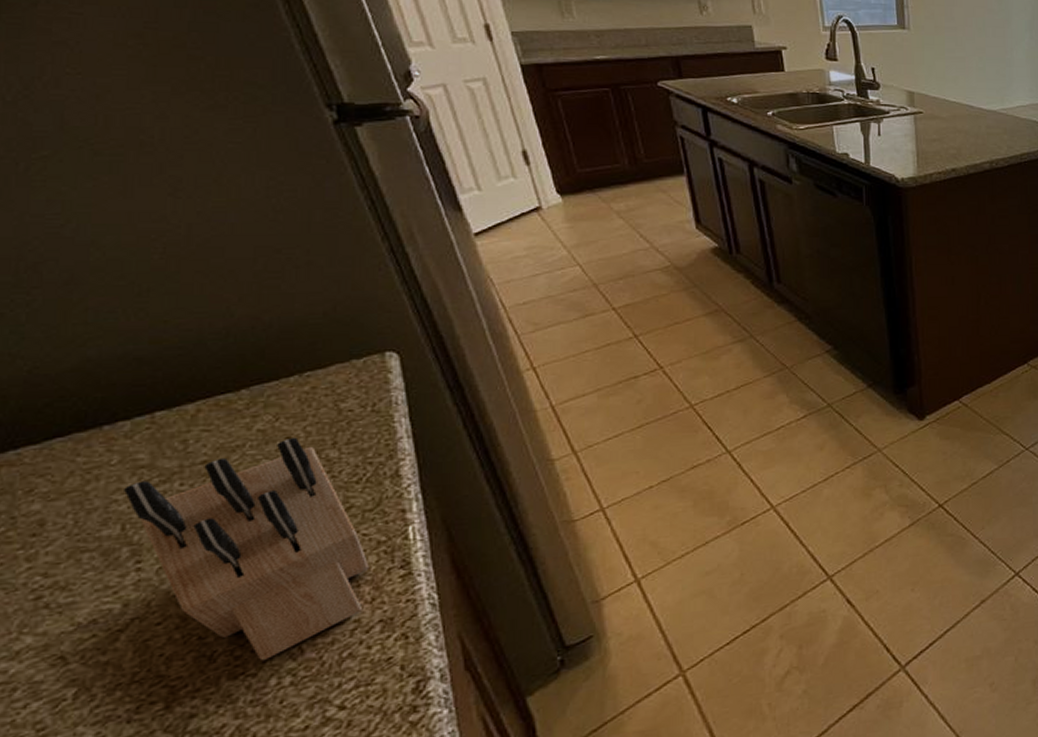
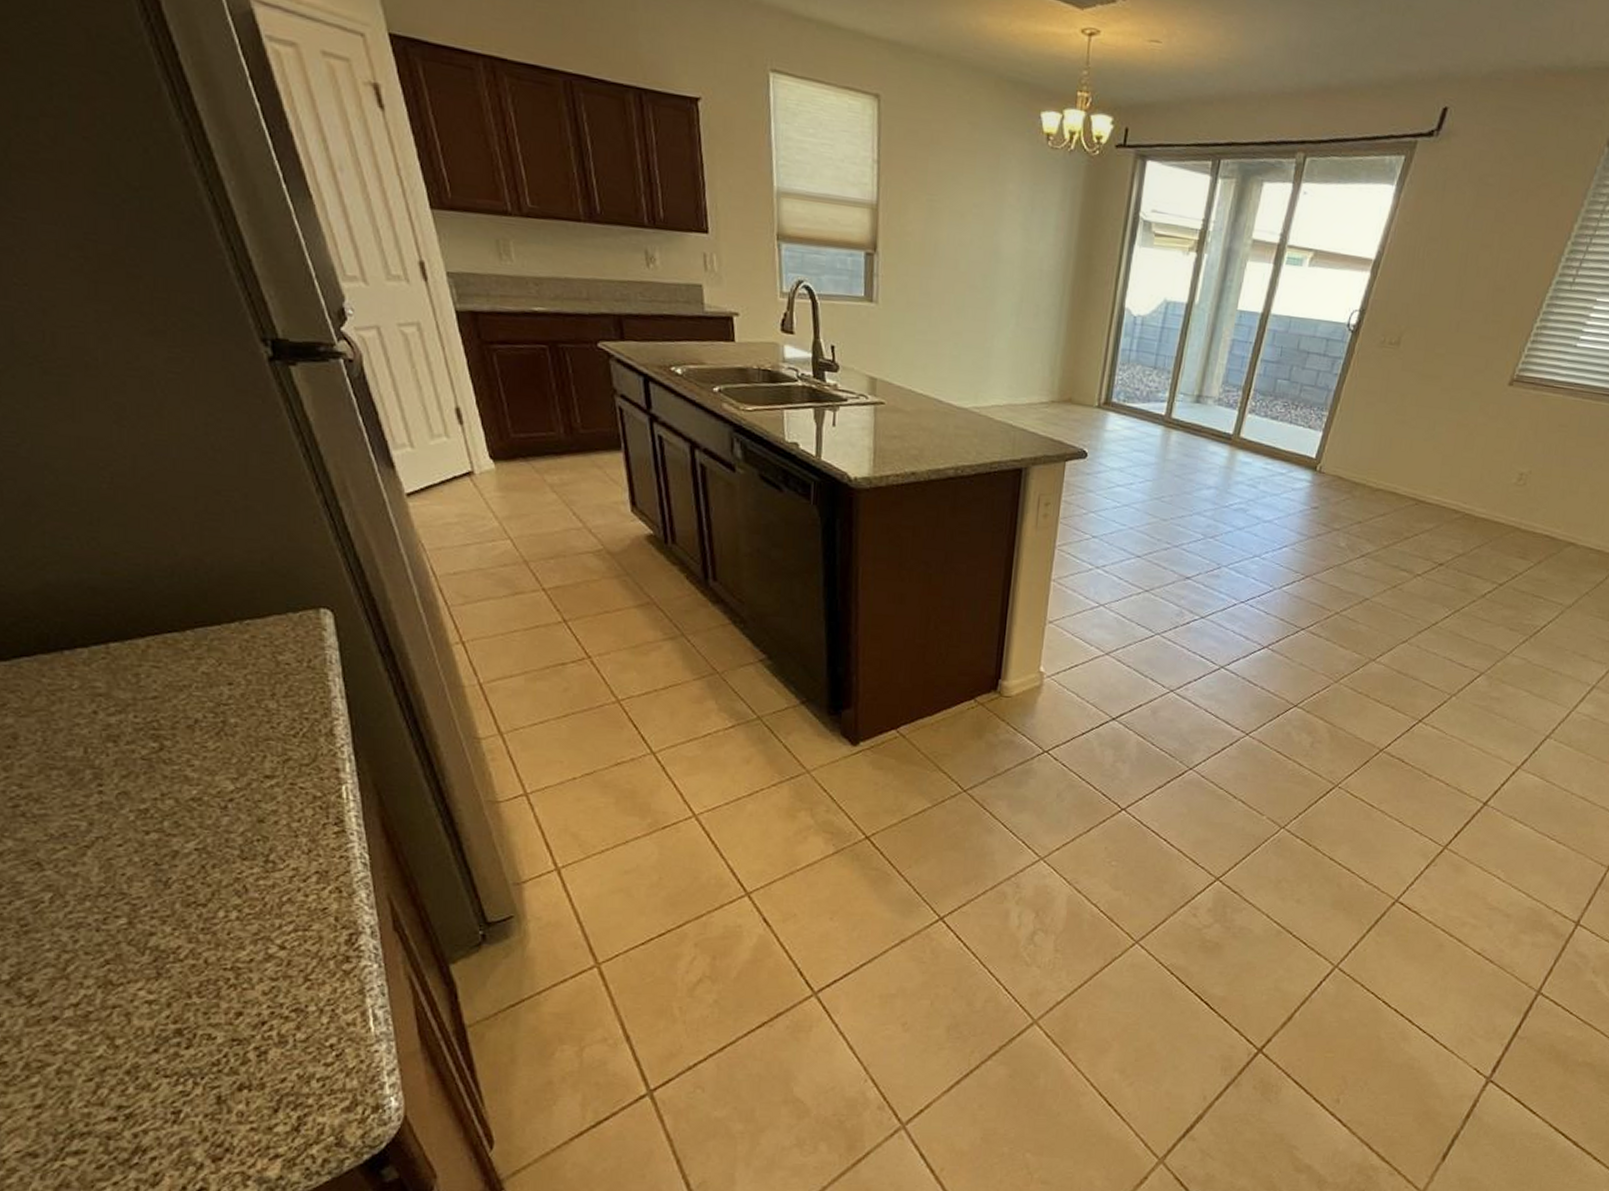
knife block: present [124,437,369,661] -> none [85,683,306,894]

